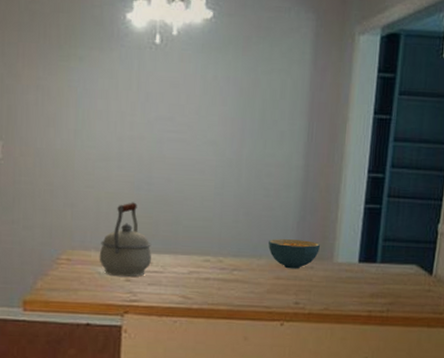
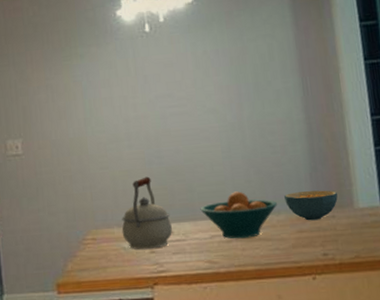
fruit bowl: none [183,230,261,278] -> present [200,191,278,239]

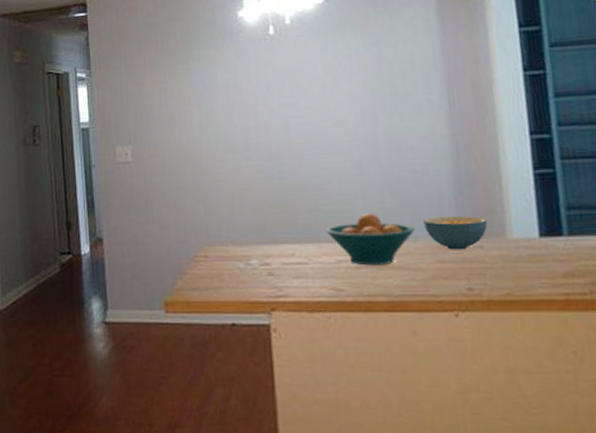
kettle: present [121,176,173,250] -> none [237,191,294,272]

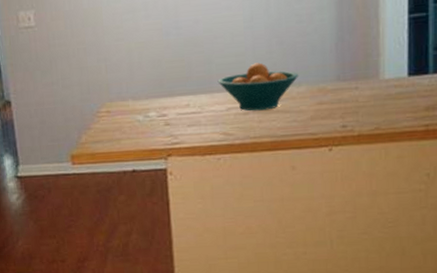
cereal bowl: present [424,216,487,250] -> none [307,61,363,93]

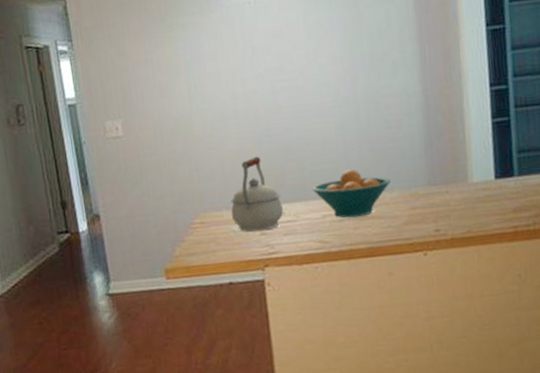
kettle: none [136,48,189,123] -> present [231,156,284,233]

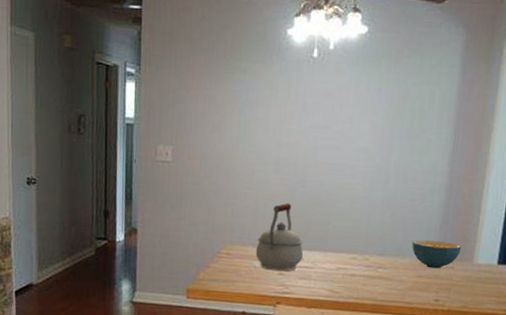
fruit bowl: present [311,169,392,218] -> none [332,230,405,275]
cereal bowl: none [398,165,452,197] -> present [412,240,461,269]

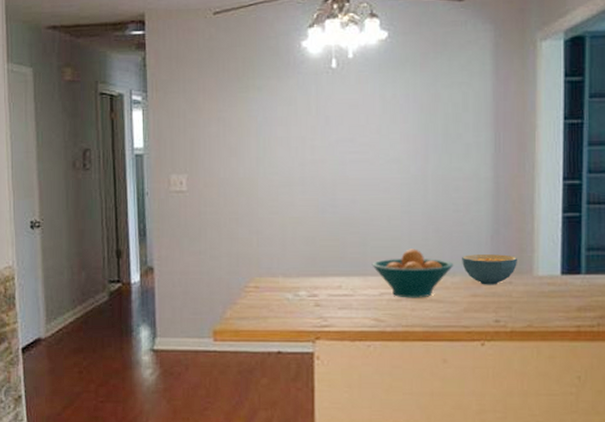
kettle: present [255,203,304,272] -> none [287,225,341,302]
fruit bowl: none [332,230,405,275] -> present [372,249,454,298]

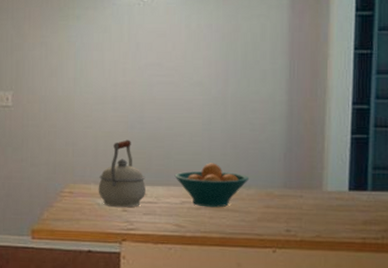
kettle: none [287,225,341,302] -> present [98,139,147,208]
cereal bowl: present [462,254,517,285] -> none [257,170,308,198]

